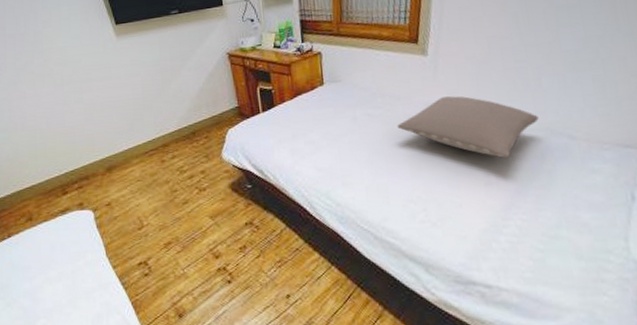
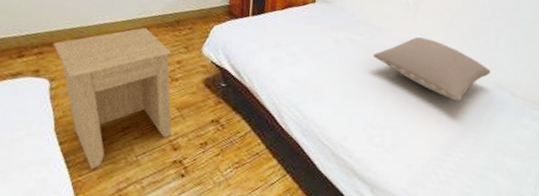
side table: none [89,144,211,287] -> present [53,27,172,169]

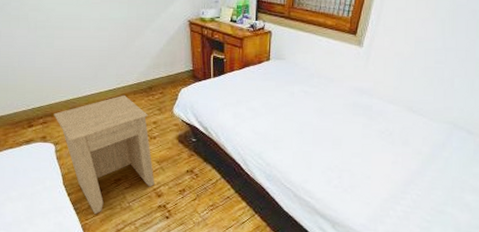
pillow: present [373,37,491,102] -> none [327,85,446,143]

